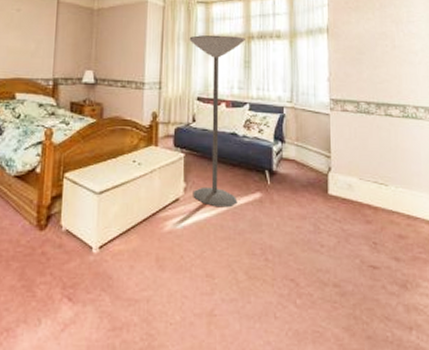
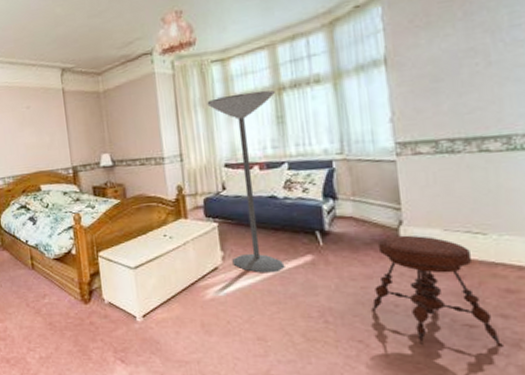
stool: none [303,180,395,287] -> present [371,235,503,347]

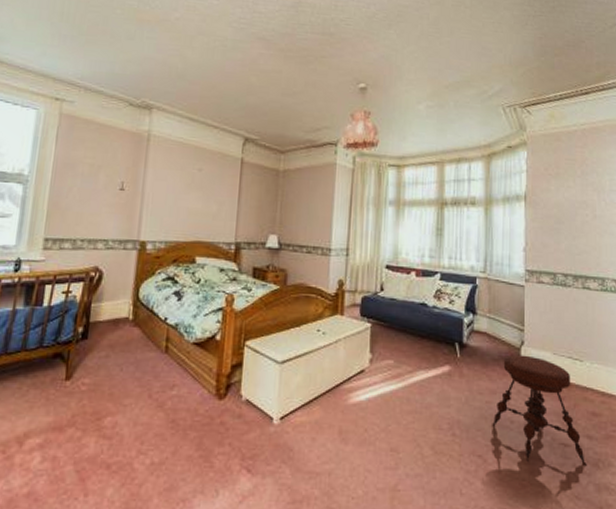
floor lamp: present [207,90,285,273] -> none [379,200,438,381]

